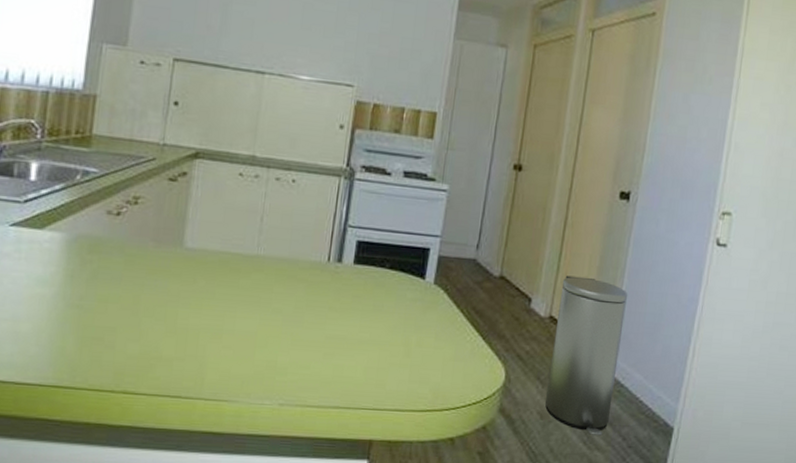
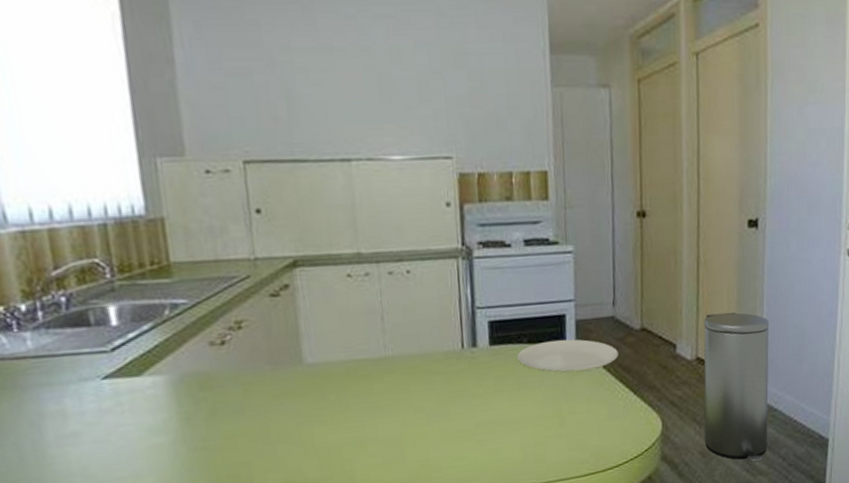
plate: none [377,270,474,307] -> present [516,339,618,373]

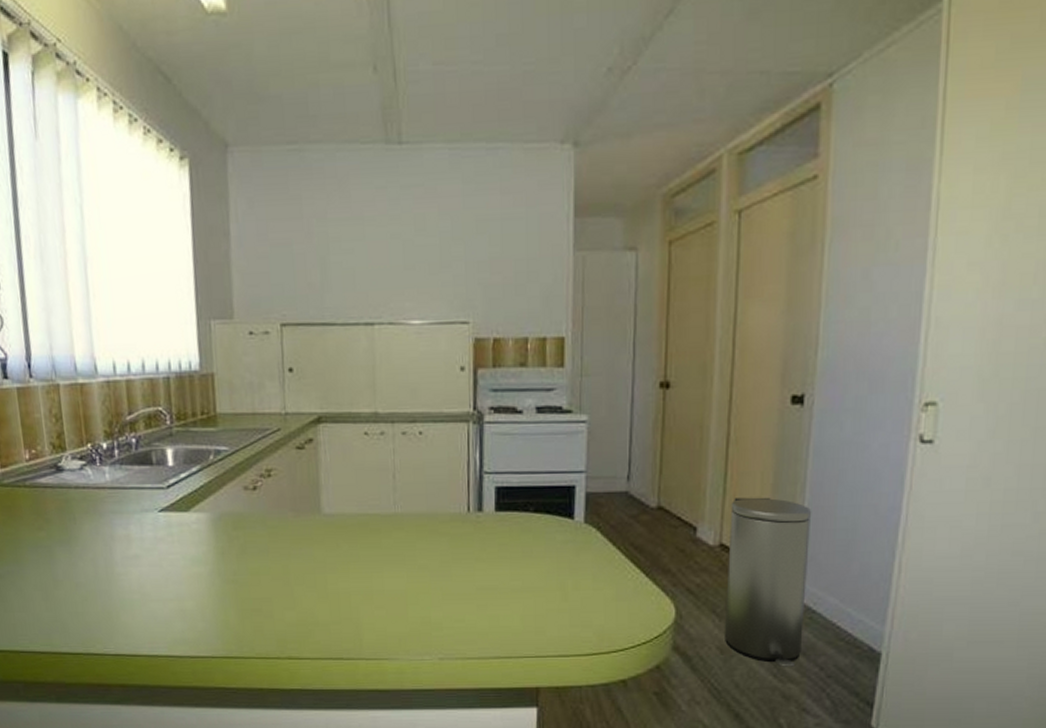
plate: present [516,339,618,373] -> none [522,511,630,547]

